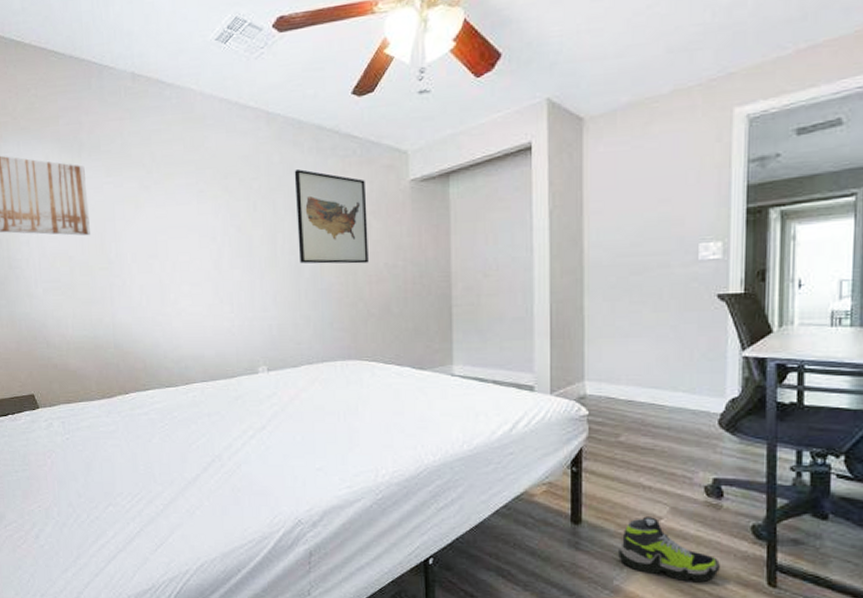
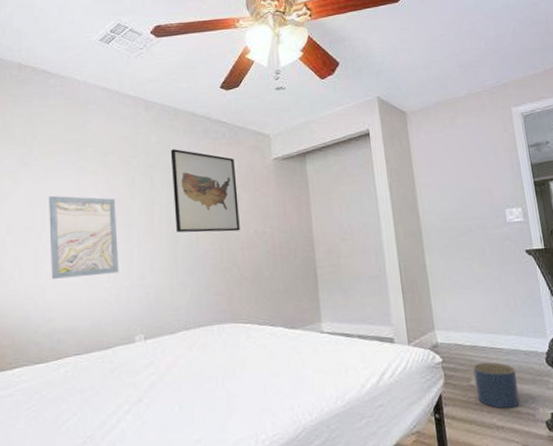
wall art: none [170,221,242,308] -> present [49,195,119,279]
planter: none [624,418,678,470] -> present [473,362,520,409]

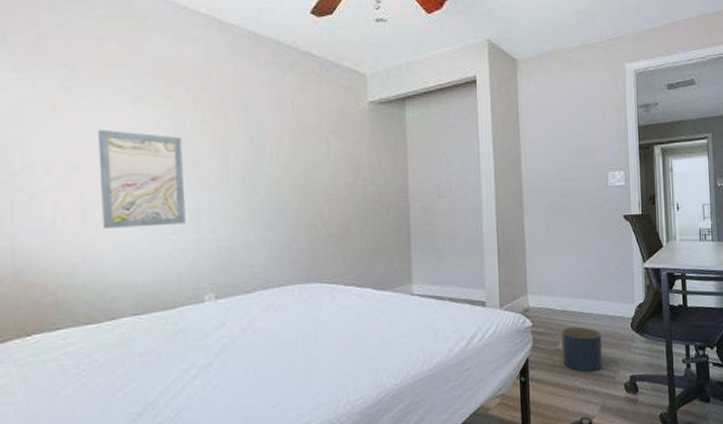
wall art: present [170,149,240,233] -> none [249,83,328,183]

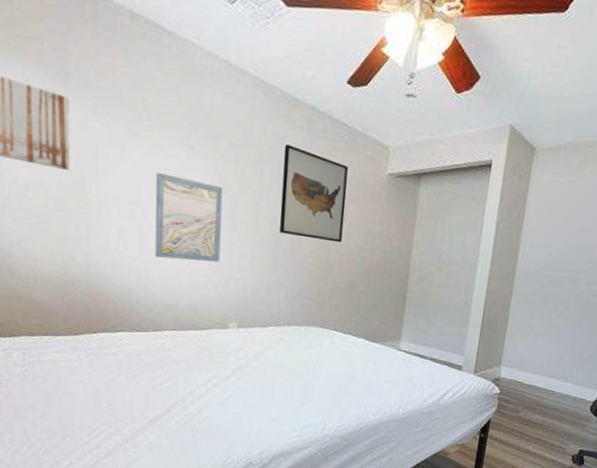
wall art: none [249,83,328,183] -> present [280,145,348,243]
planter: present [561,326,602,372] -> none [521,399,562,441]

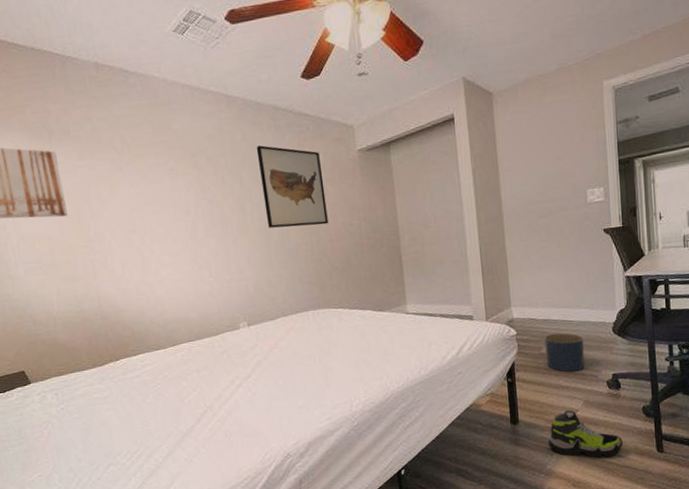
wall art: present [154,172,223,262] -> none [145,198,219,277]
planter: none [521,399,562,441] -> present [544,333,585,372]

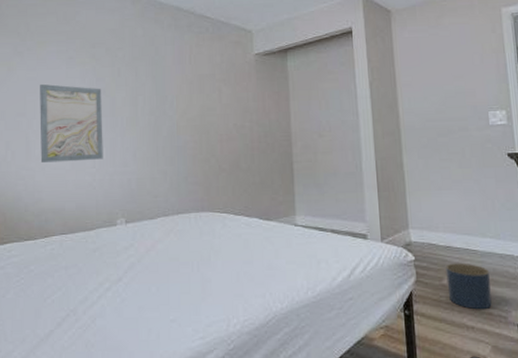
wall art: none [145,198,219,277] -> present [40,83,103,162]
wall art: present [256,145,329,228] -> none [155,42,220,124]

